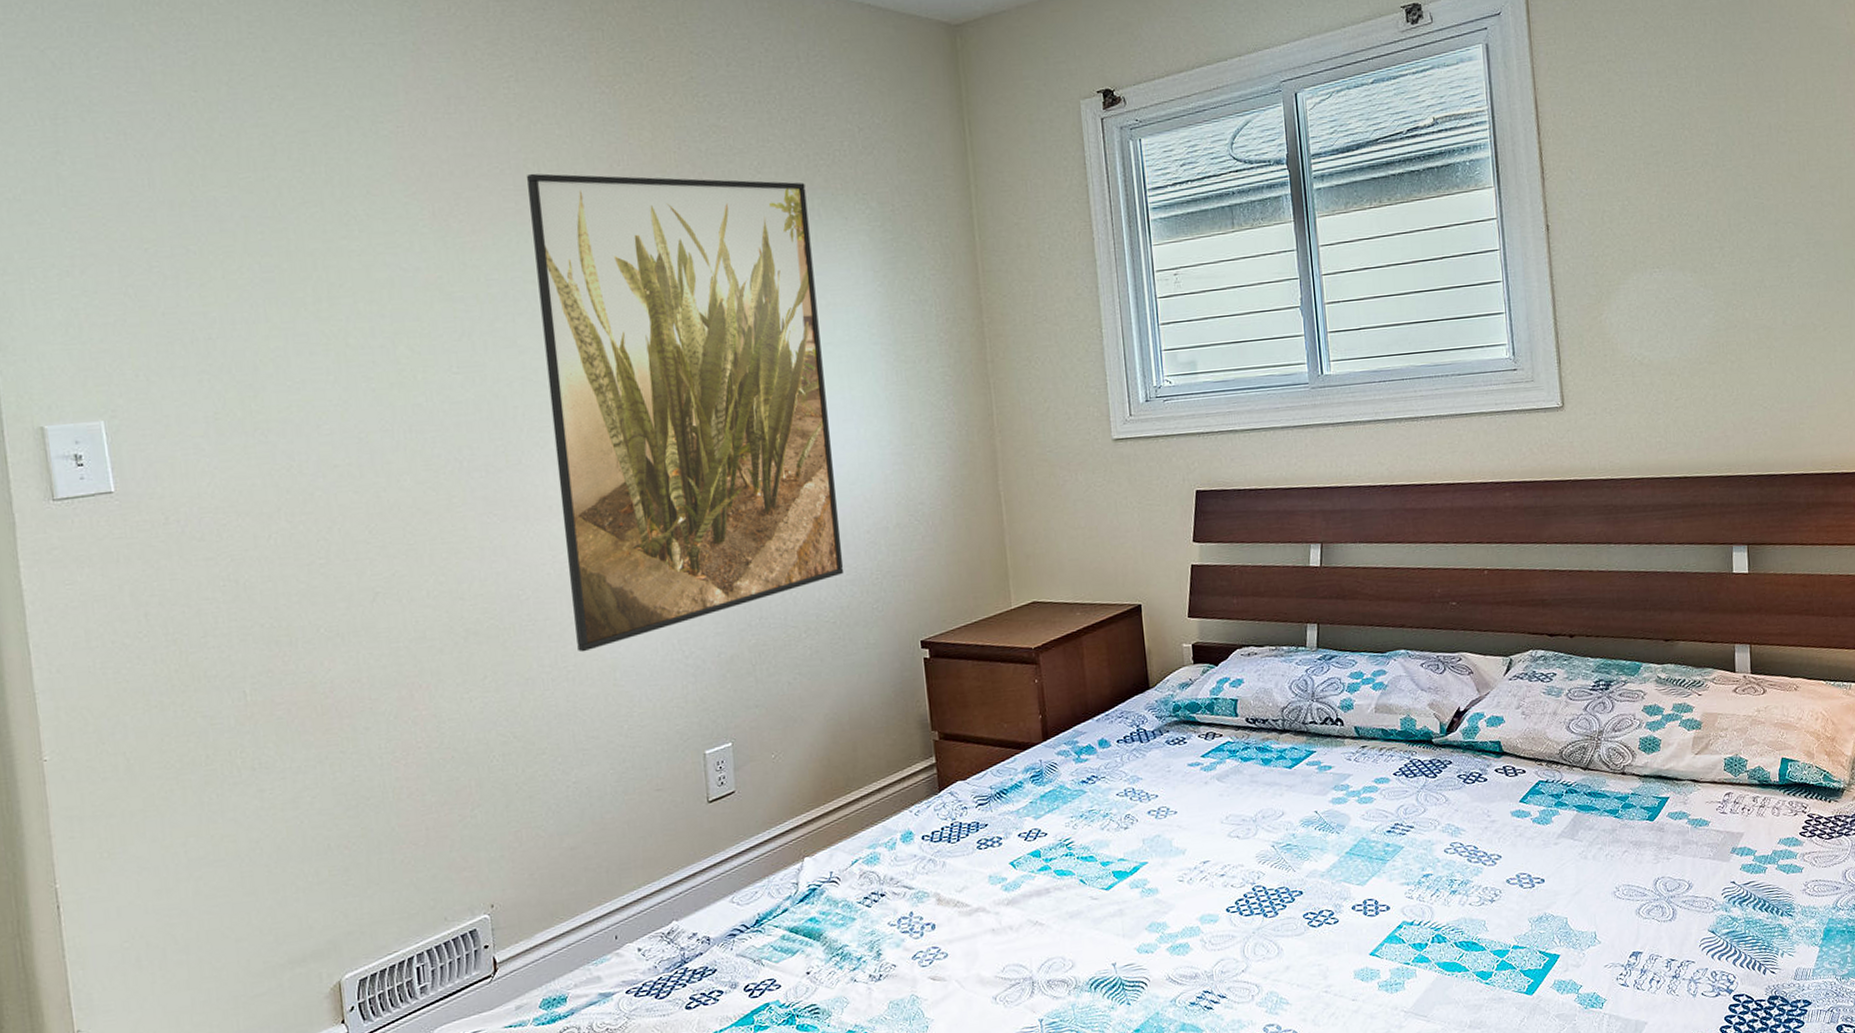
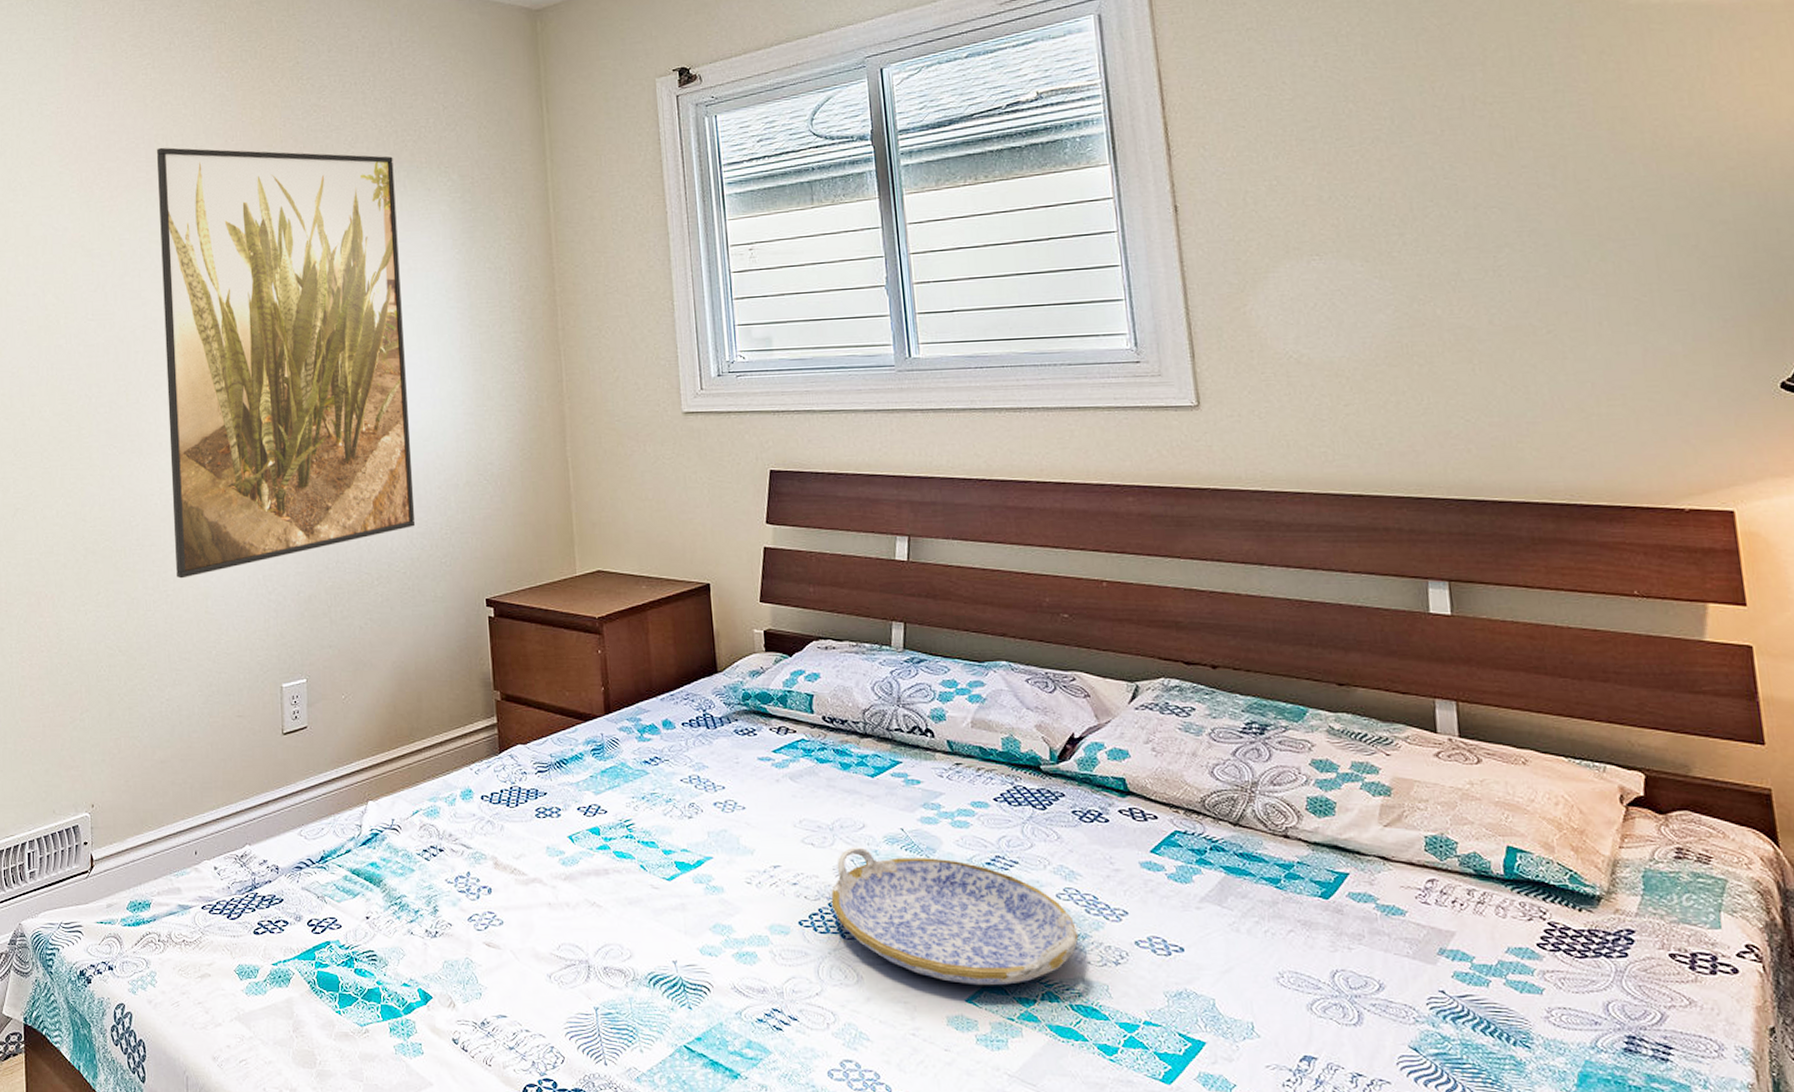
serving tray: none [1254,833,1462,941] -> present [831,847,1079,986]

